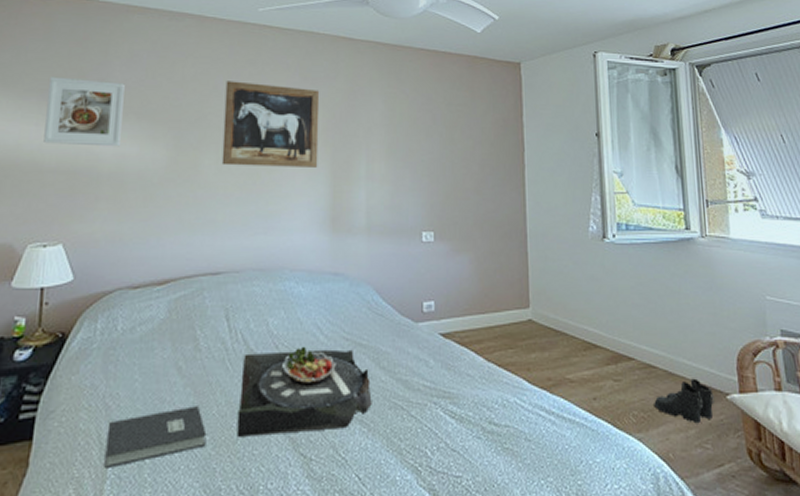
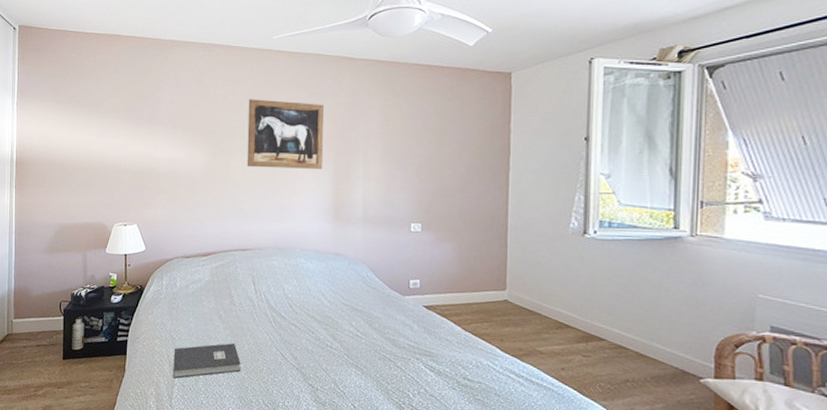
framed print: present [44,76,125,147] -> none [119,100,173,153]
serving tray: present [236,346,372,437] -> none [262,307,365,370]
boots: present [654,378,716,424] -> none [622,361,687,400]

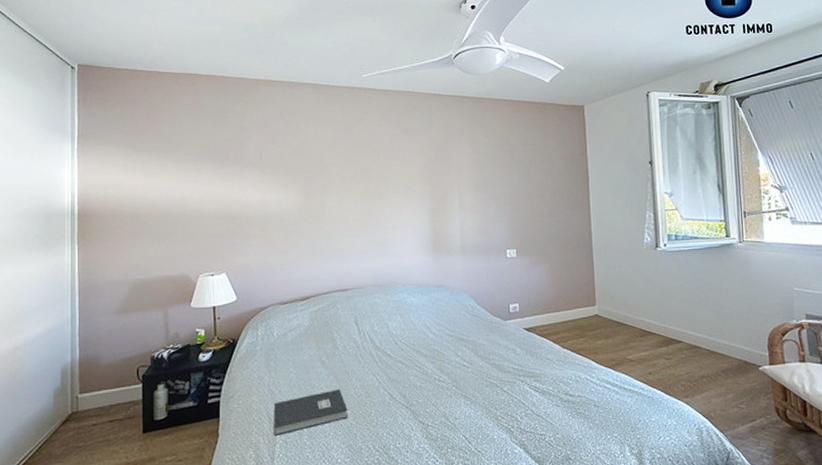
wall art: present [247,99,325,169] -> none [341,136,420,205]

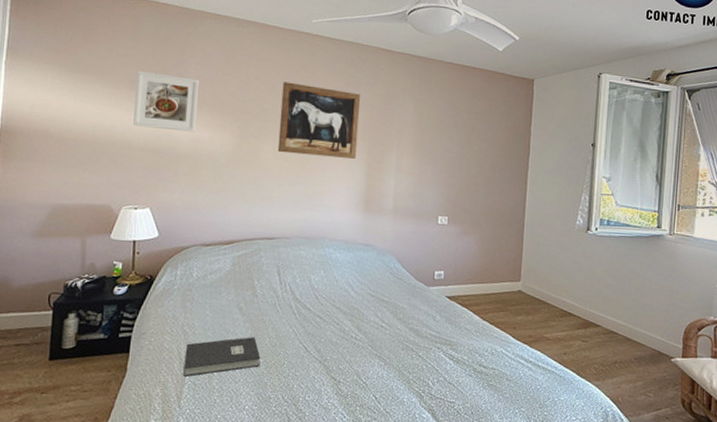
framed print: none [202,142,262,196] -> present [133,70,199,133]
wall art: none [341,136,420,205] -> present [277,82,361,159]

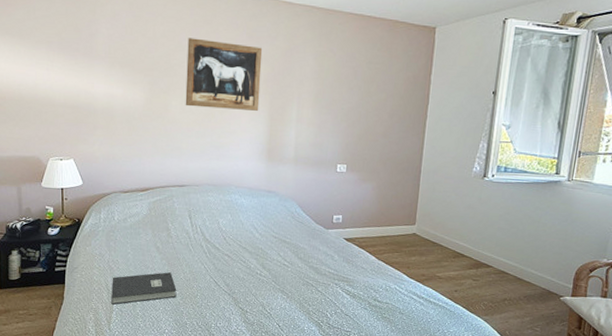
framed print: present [133,70,199,133] -> none [54,31,110,89]

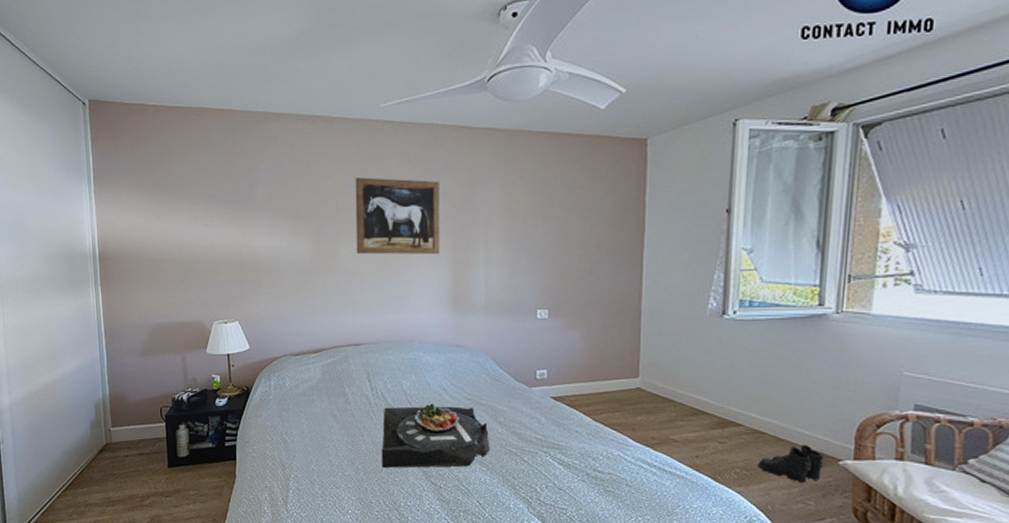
book: present [111,272,177,305] -> none [286,444,359,482]
serving tray: none [197,239,291,295] -> present [381,403,490,468]
boots: none [501,283,551,314] -> present [758,444,825,484]

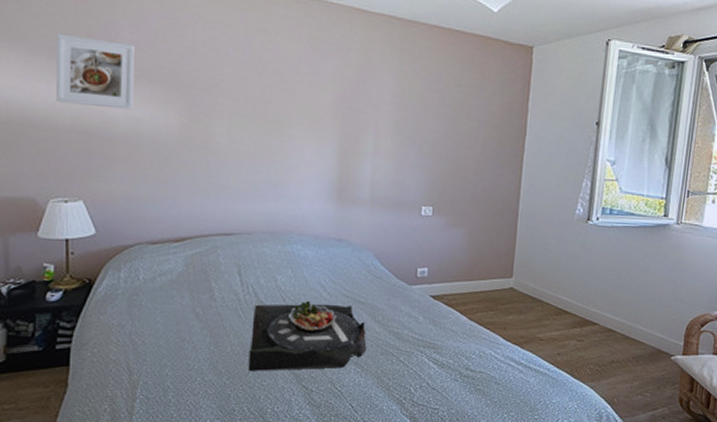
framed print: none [212,183,272,242] -> present [56,33,135,110]
wall art: present [355,177,440,255] -> none [233,48,332,141]
boots: present [758,444,825,484] -> none [608,342,661,377]

